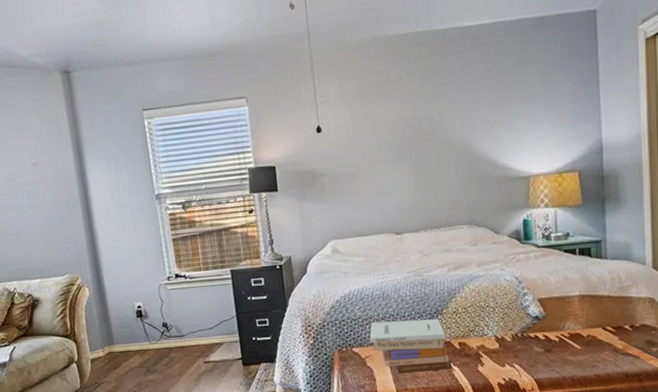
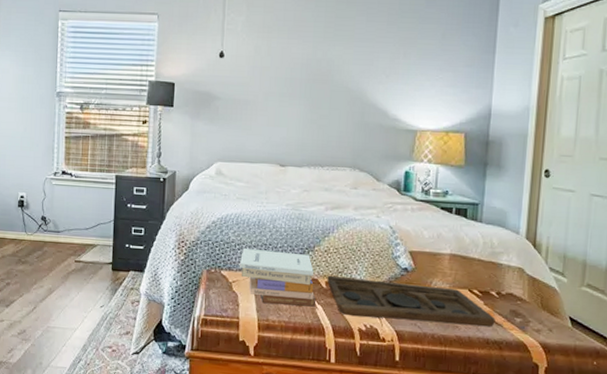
decorative tray: none [459,329,632,372] -> present [327,275,496,326]

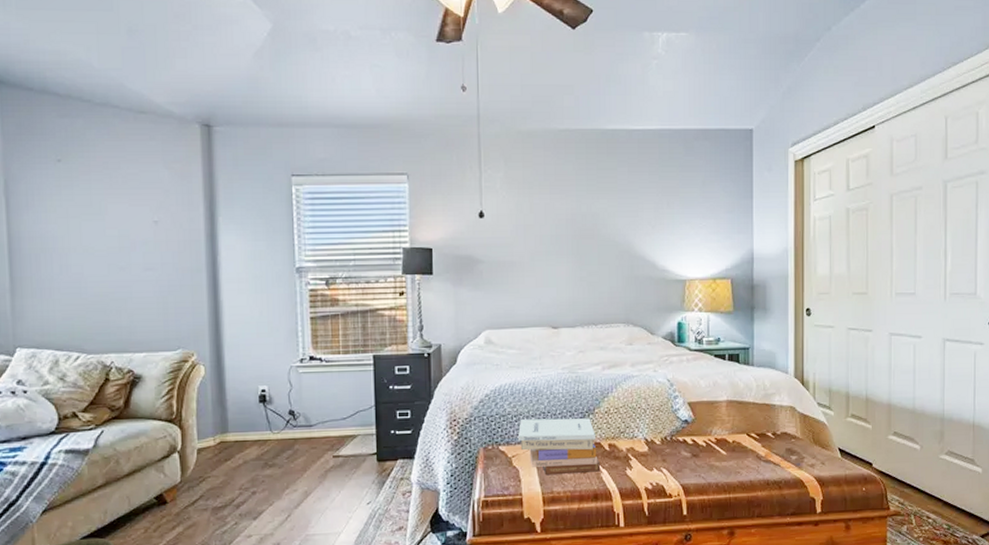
decorative tray: present [327,275,496,326] -> none [609,435,773,476]

